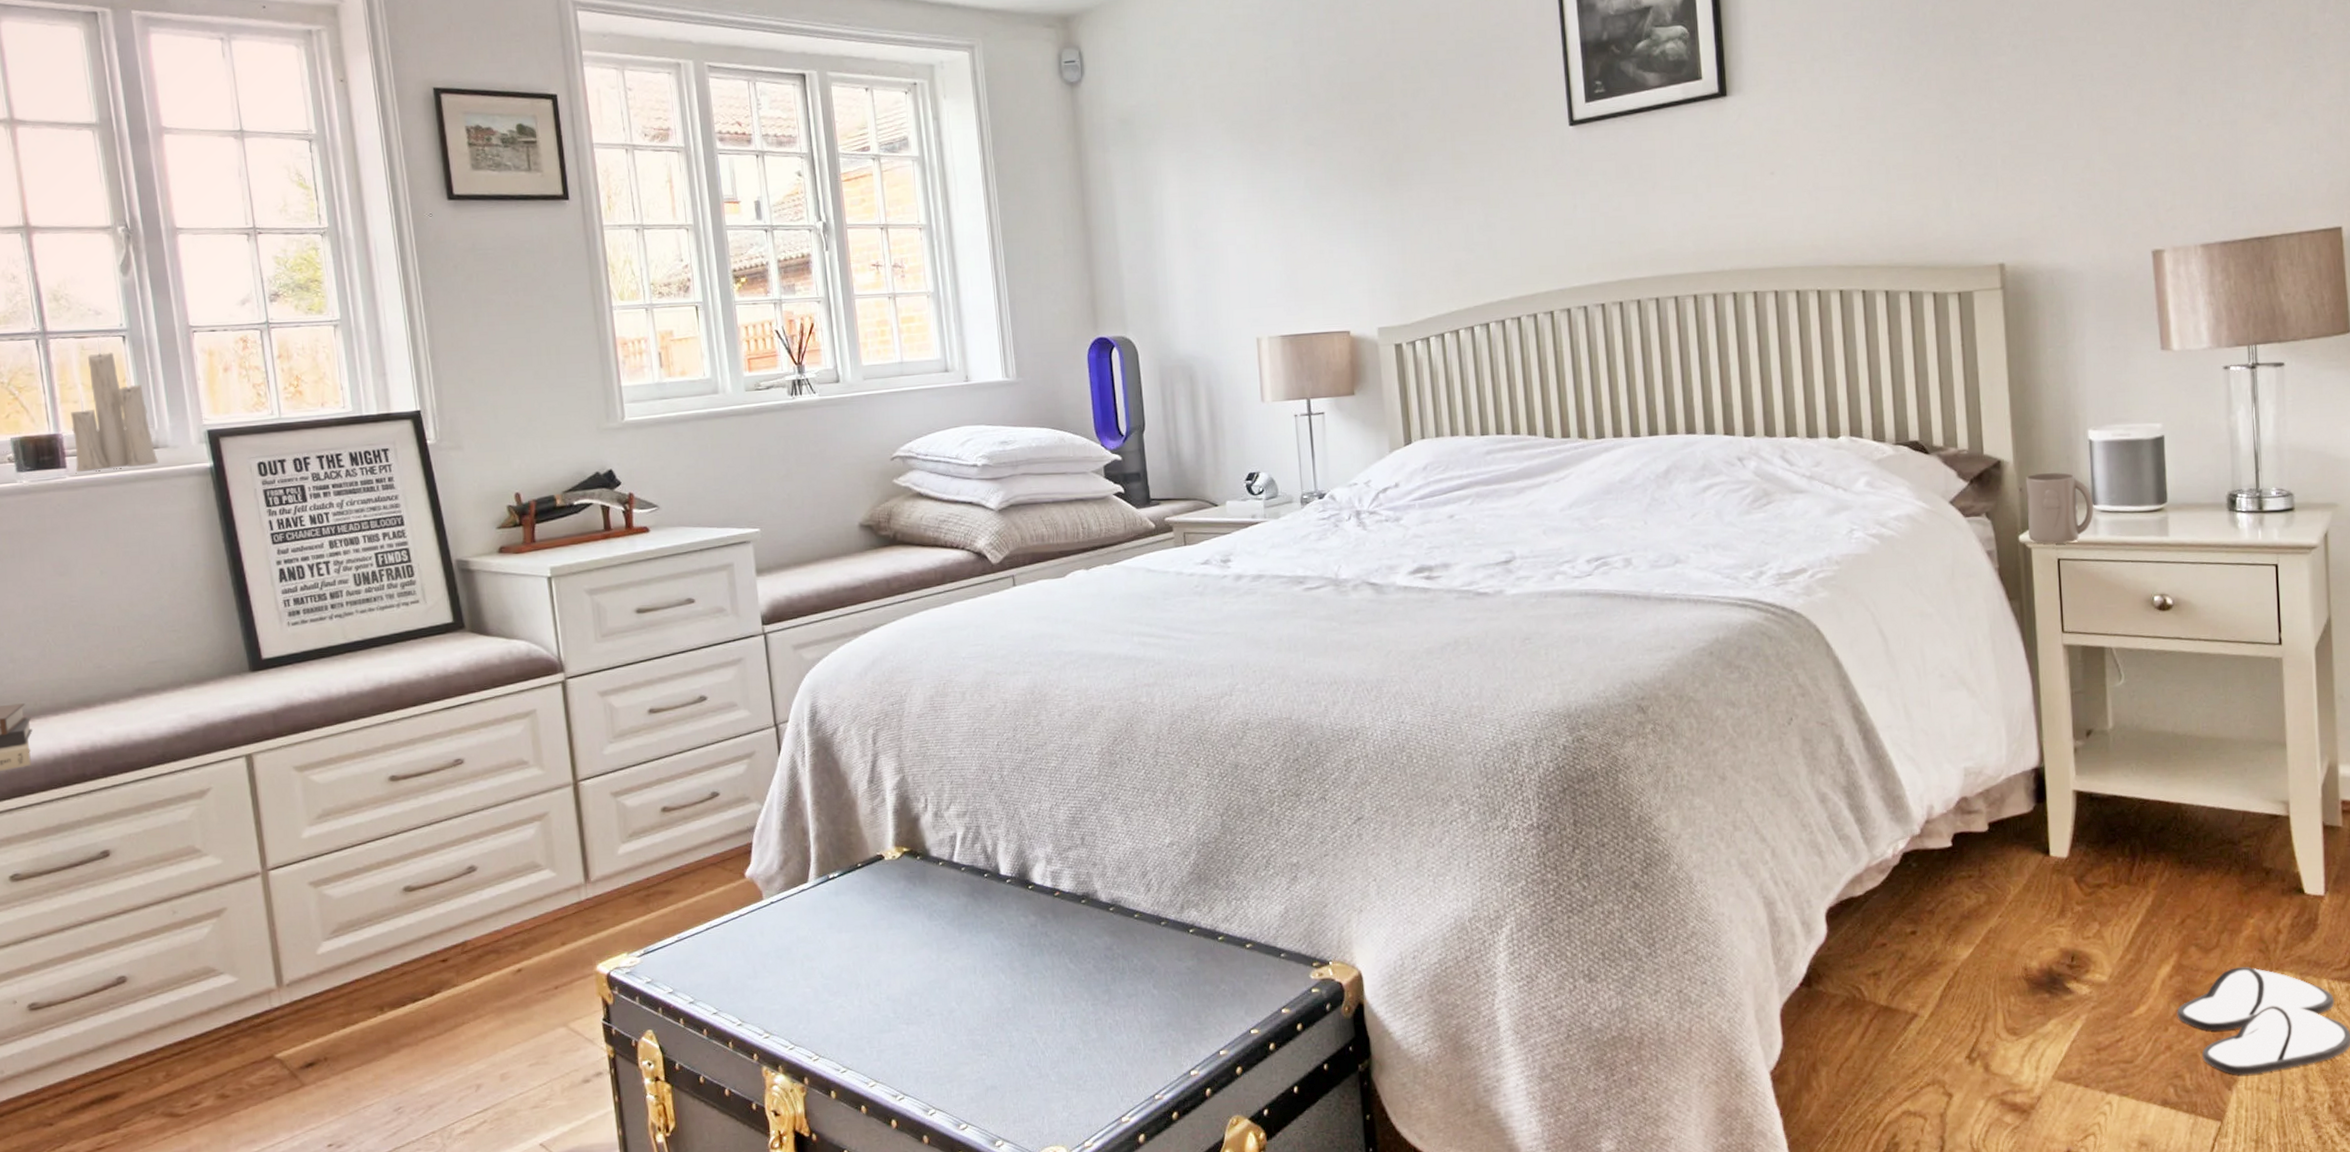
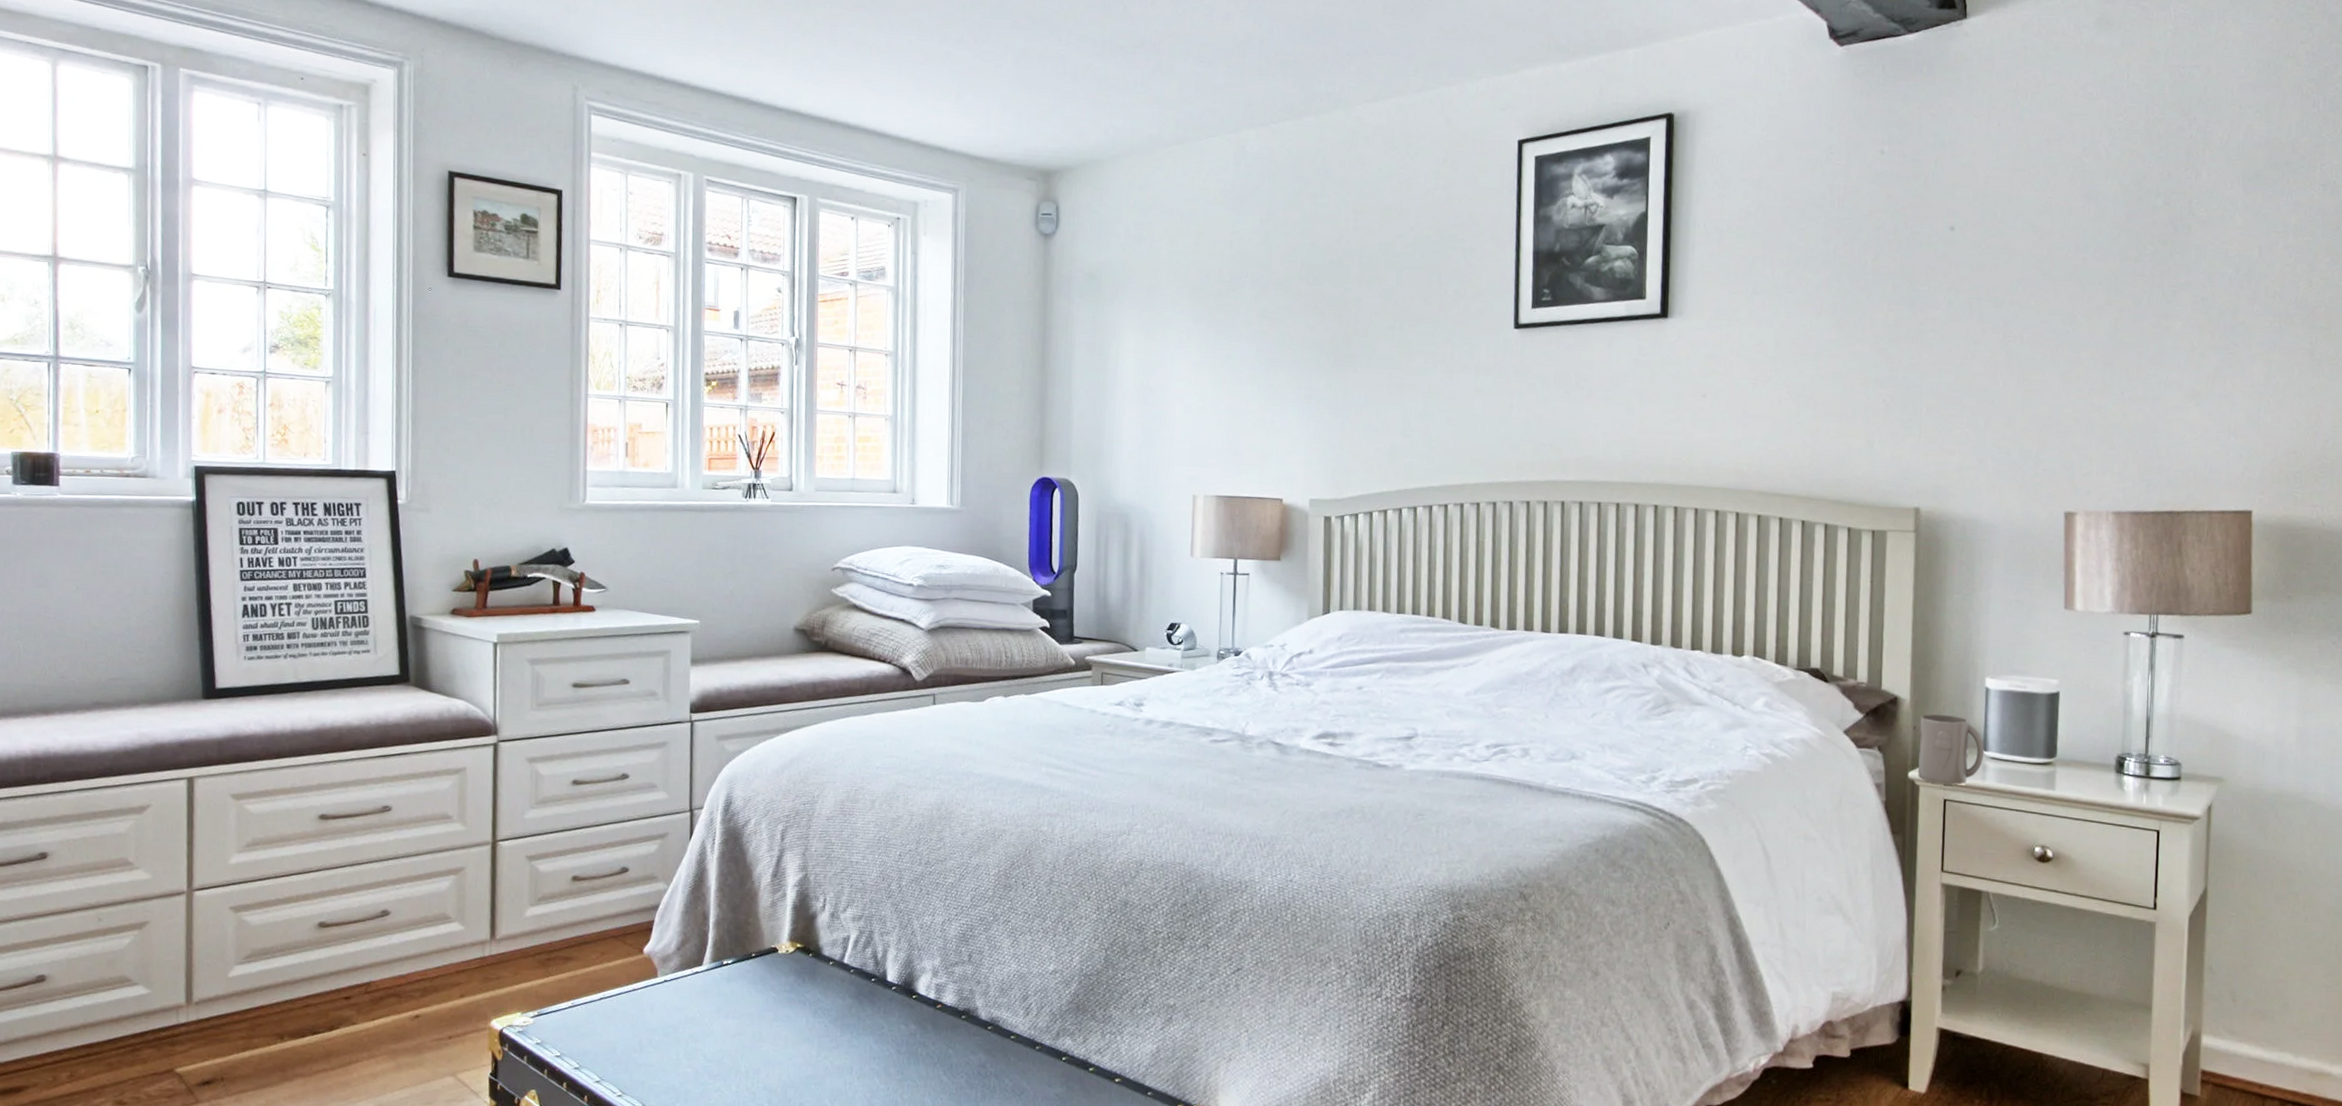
candle: present [71,337,158,473] -> none [67,367,145,493]

